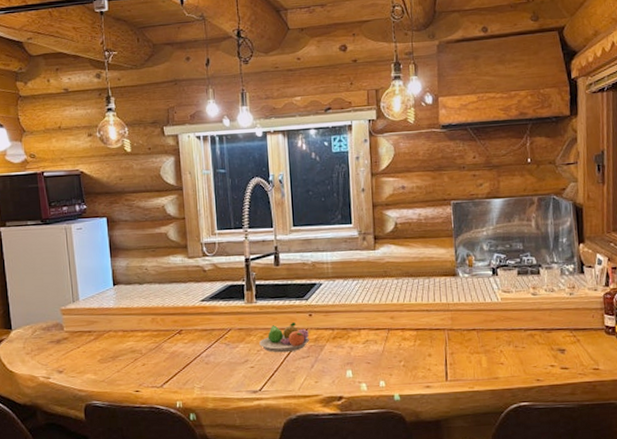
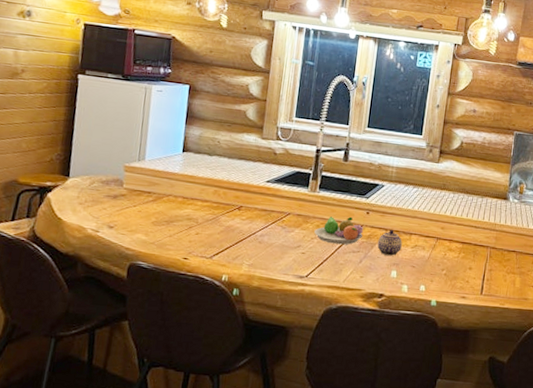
teapot: none [326,328,352,356] -> present [377,230,402,256]

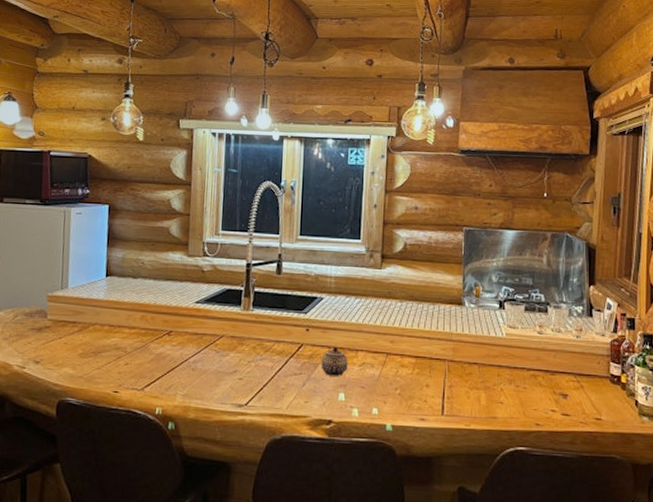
fruit bowl: present [314,216,363,245] -> none [251,335,304,367]

